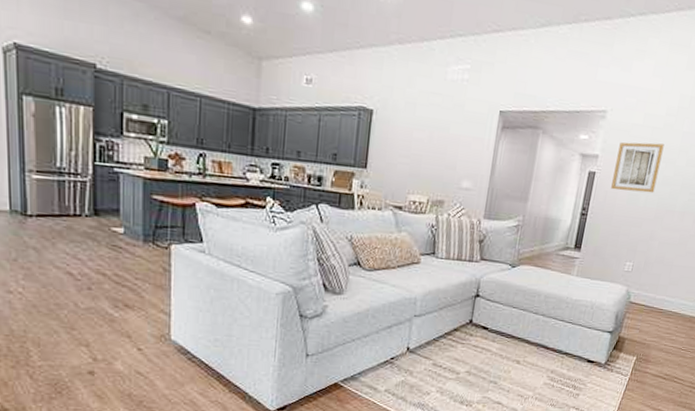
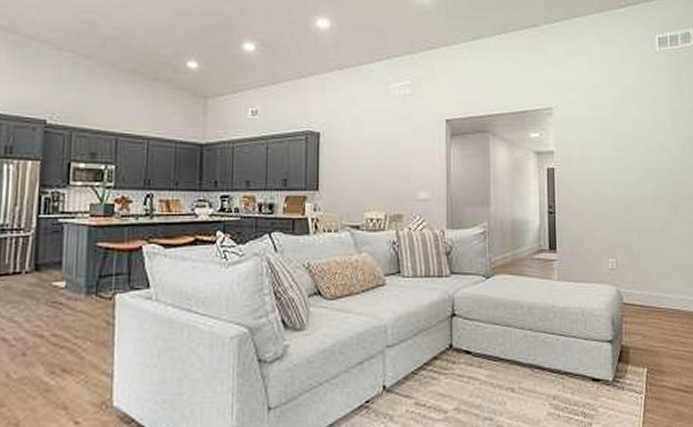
wall art: present [611,142,664,193] -> none [572,133,620,184]

